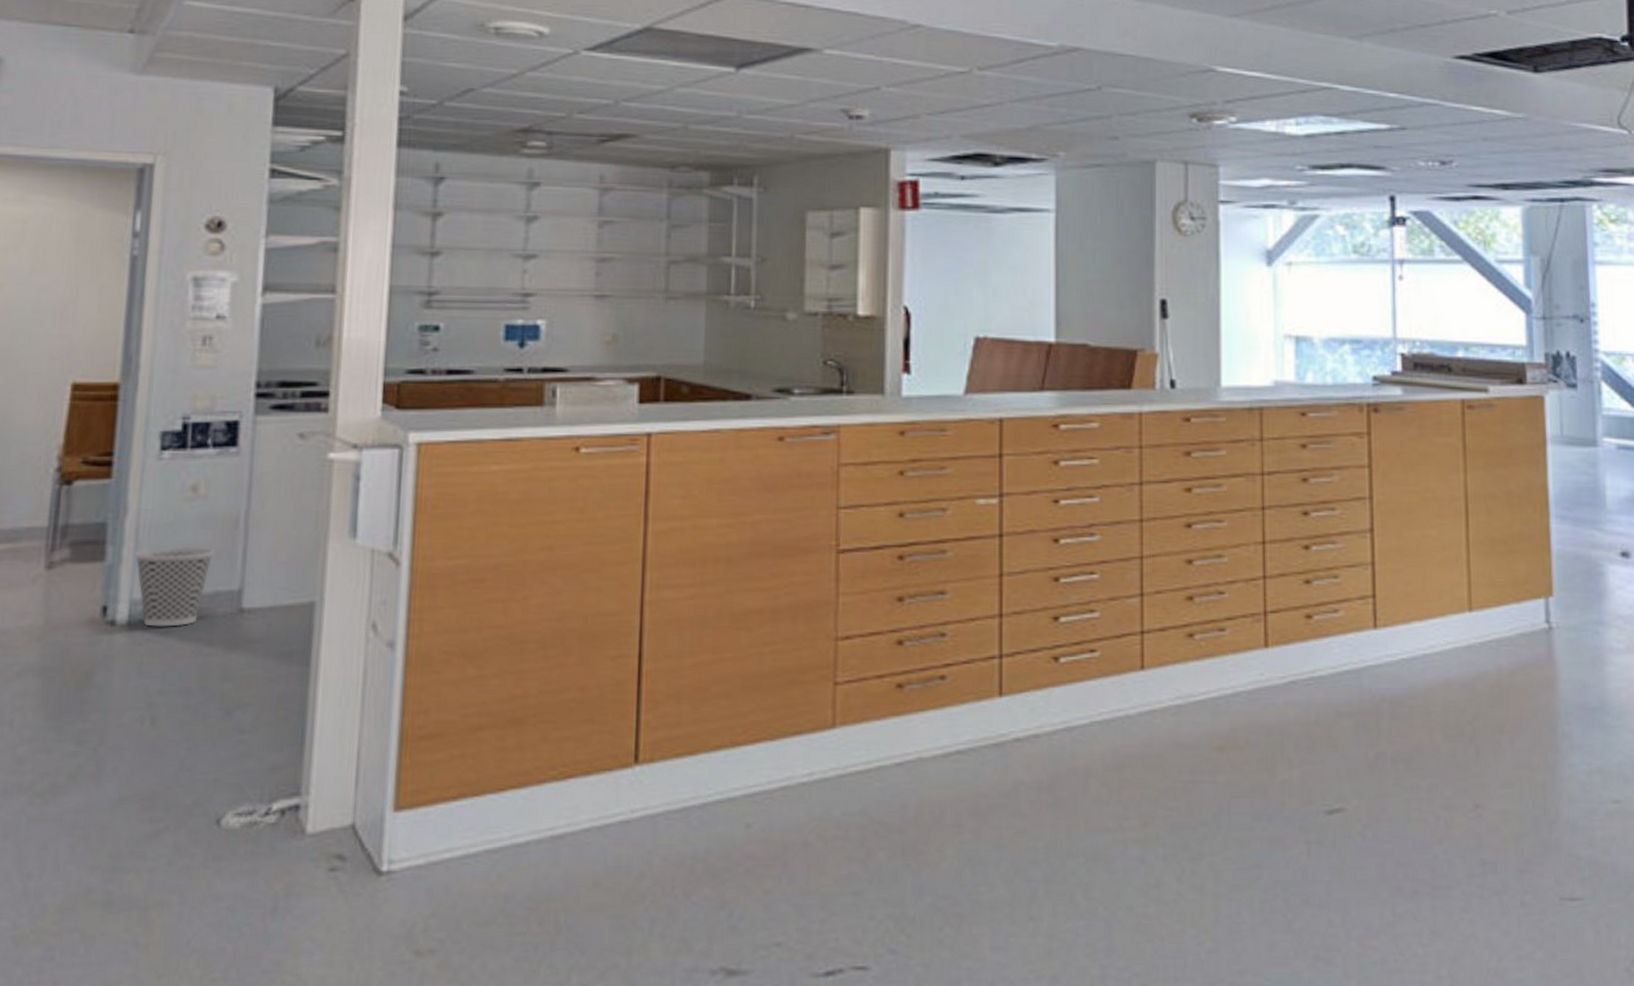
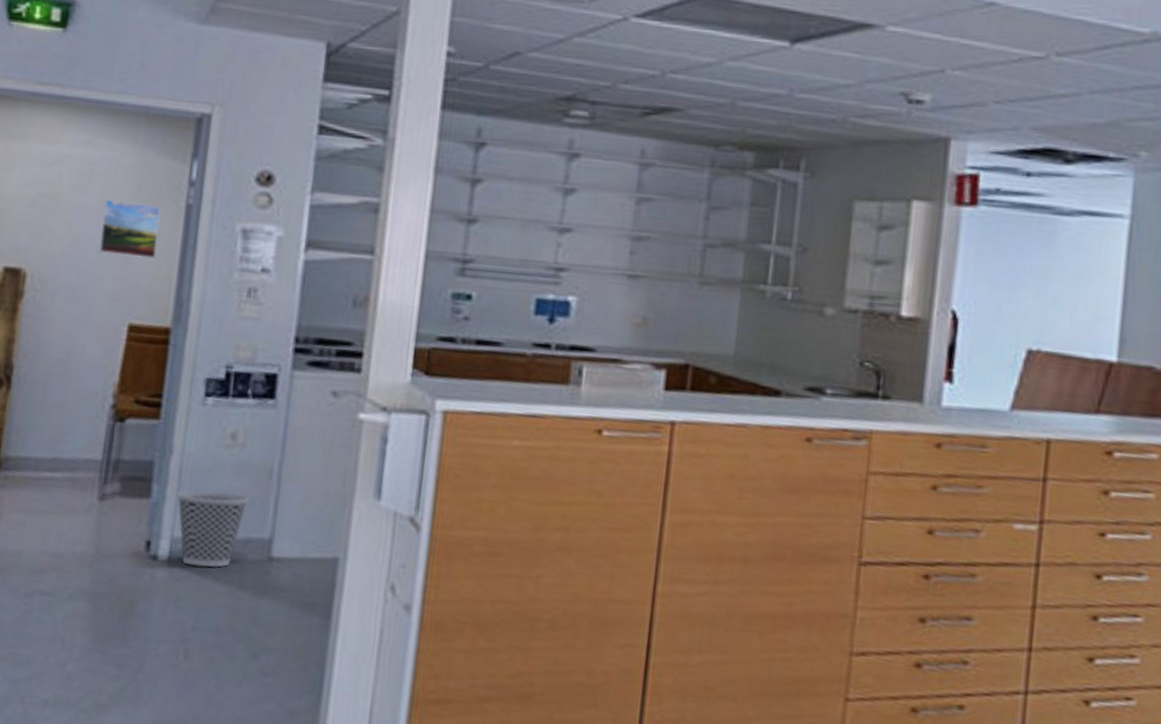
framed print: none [34,256,103,315] -> present [98,199,161,259]

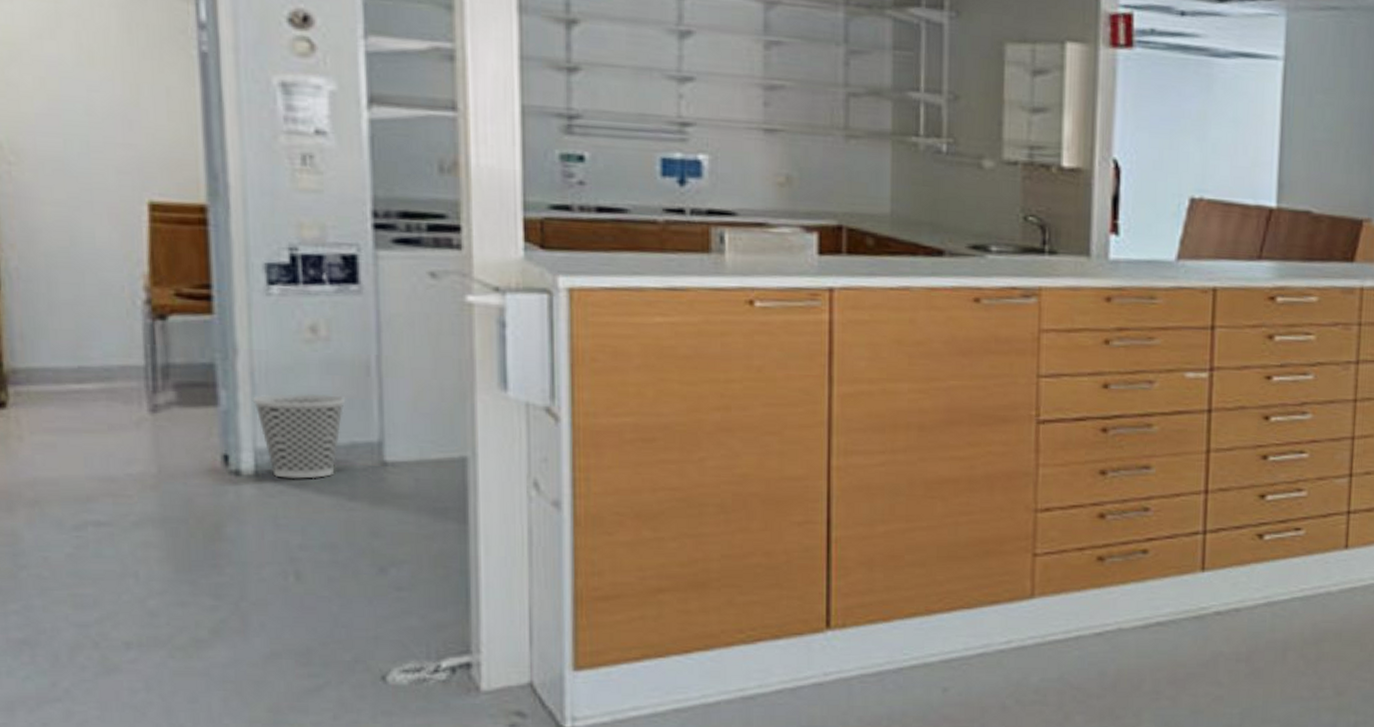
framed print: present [98,199,161,259] -> none [84,46,169,121]

